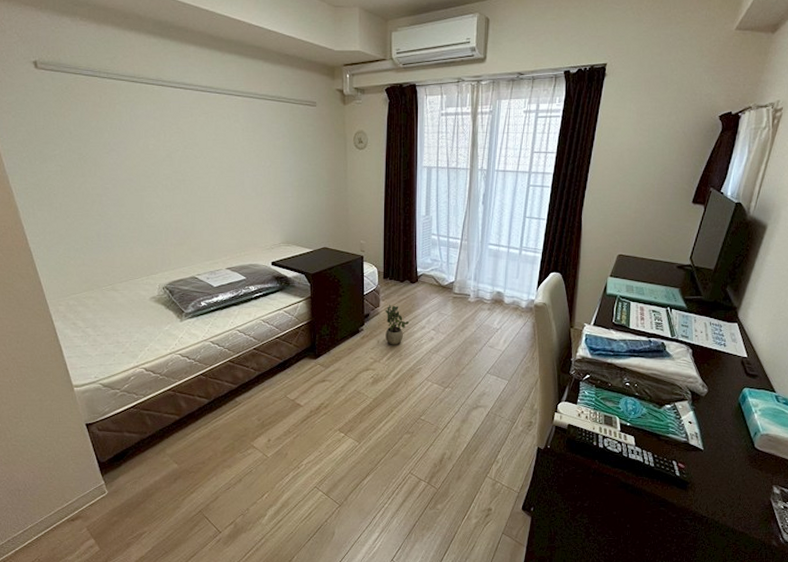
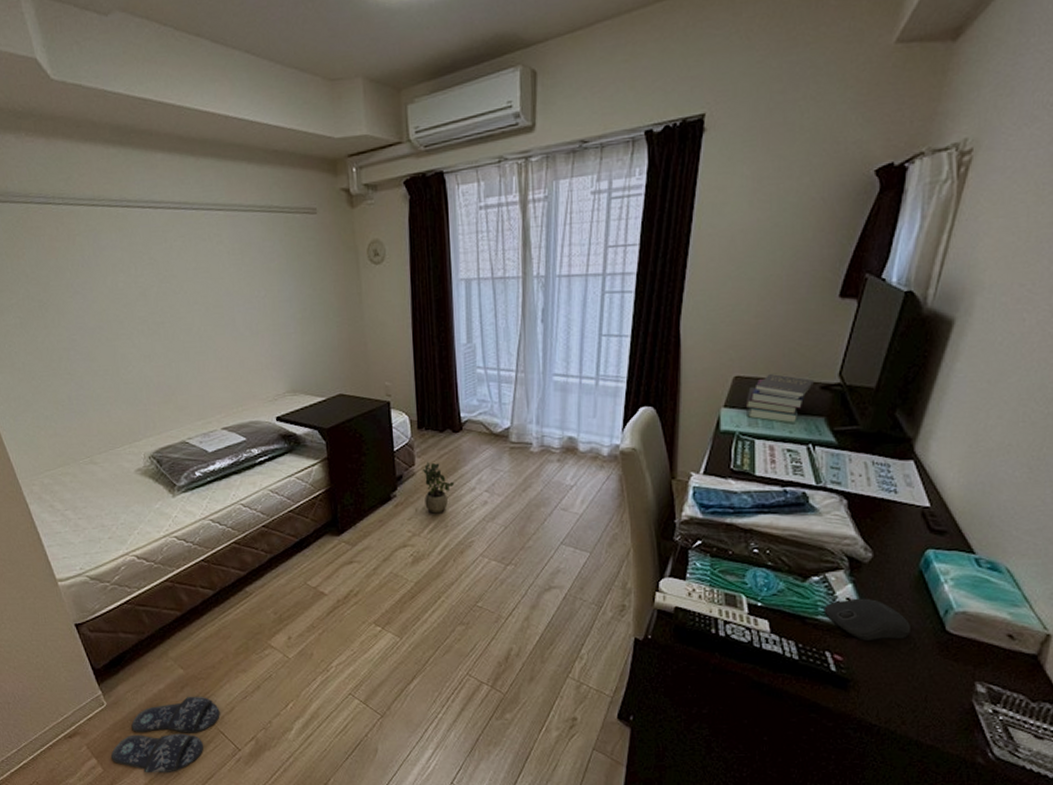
slippers: none [108,486,206,552] -> present [111,696,220,773]
books: none [625,255,674,292] -> present [745,374,815,425]
computer mouse: none [673,422,731,453] -> present [824,598,910,641]

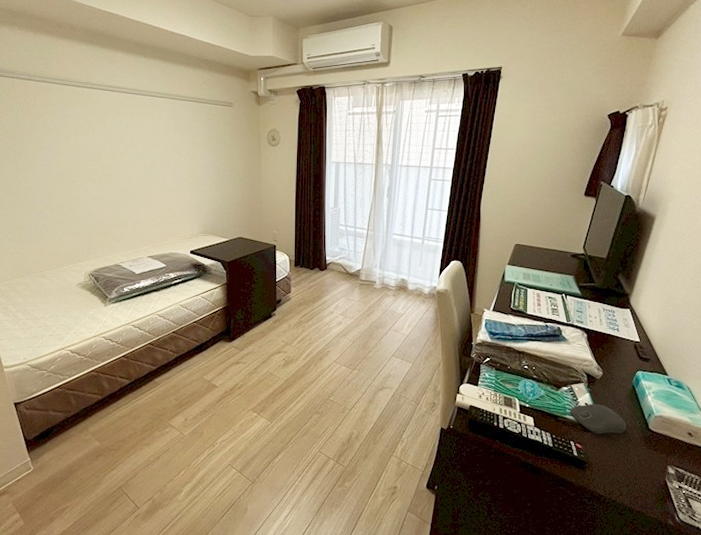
slippers: present [111,696,220,773] -> none [33,463,126,527]
potted plant: present [422,461,454,515] -> none [295,290,318,330]
books: present [745,374,815,425] -> none [522,244,568,280]

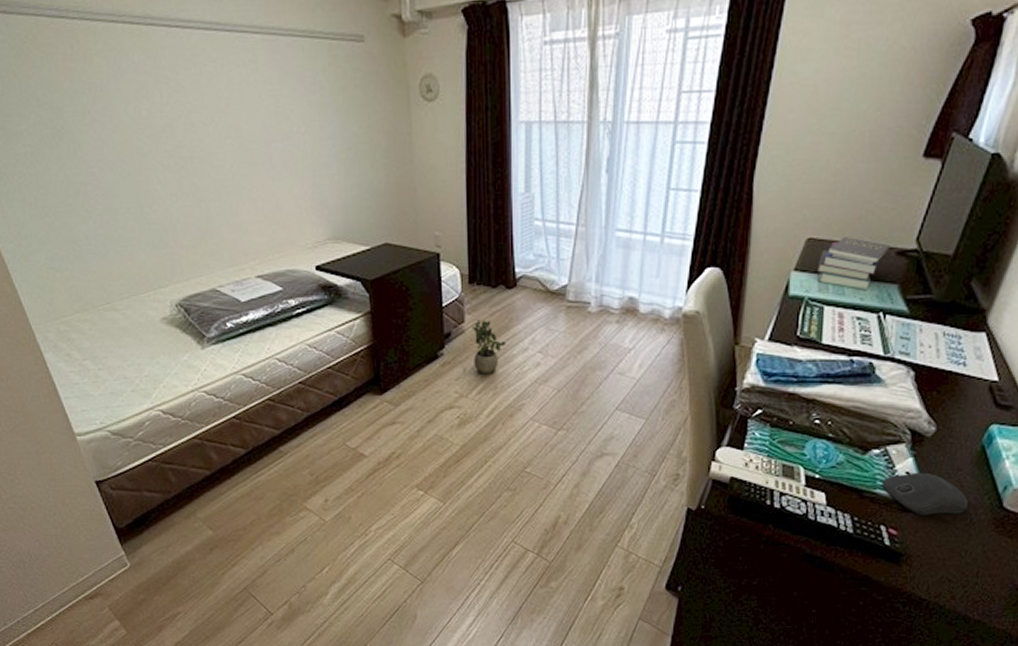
potted plant: none [295,290,318,330] -> present [472,318,505,376]
books: none [522,244,568,280] -> present [816,237,891,291]

